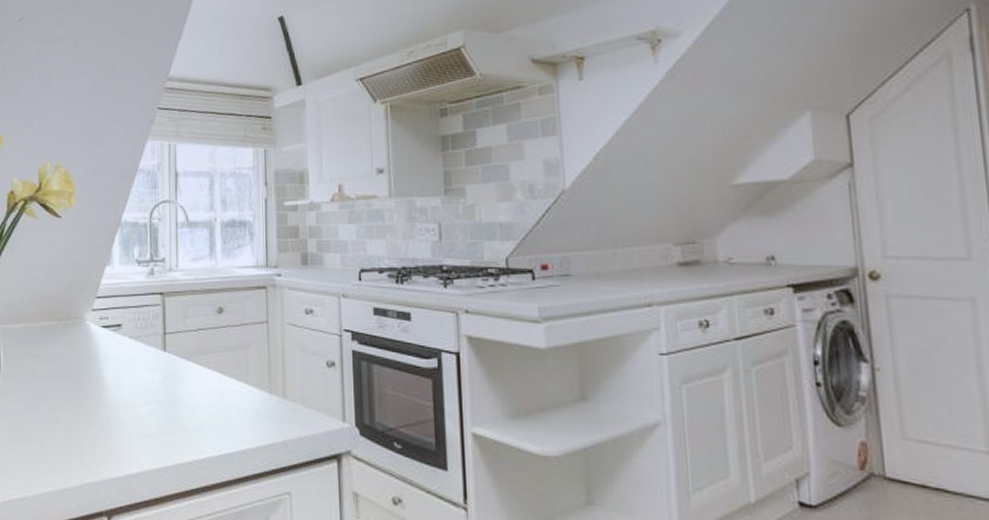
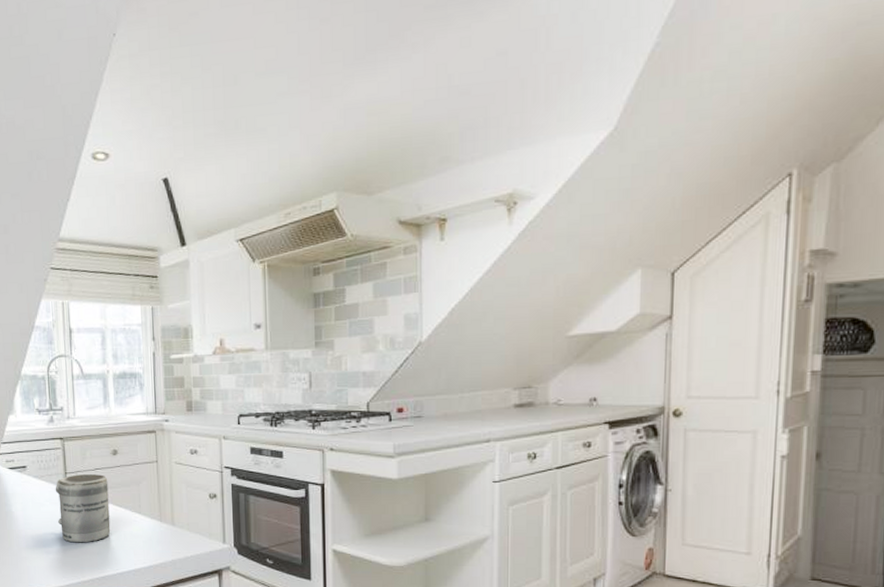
mug: none [152,334,213,417] -> present [55,473,111,543]

